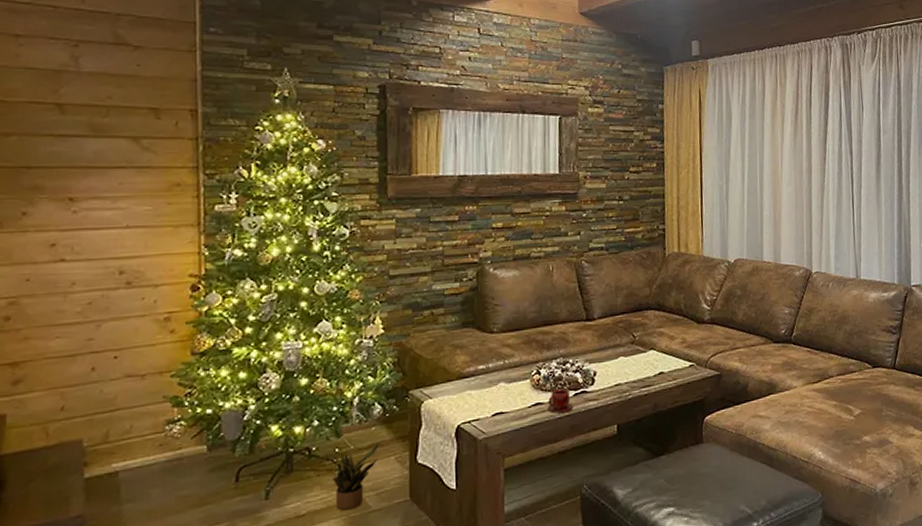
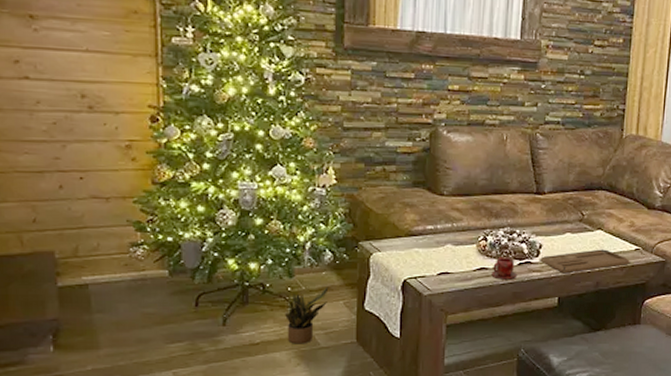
tray: none [594,369,686,400] -> present [538,249,630,274]

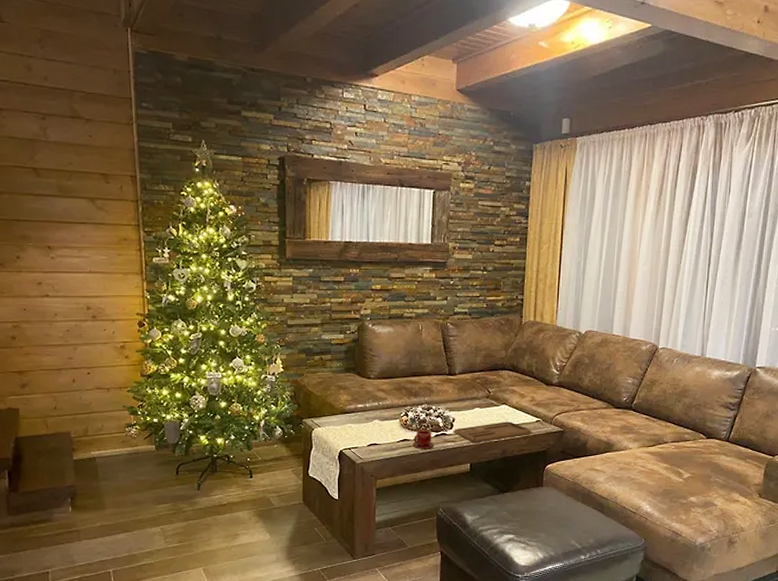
potted plant: present [285,286,329,344] -> none [246,457,280,505]

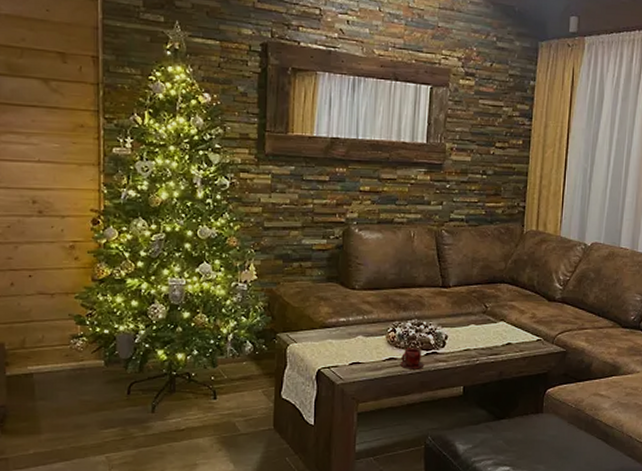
tray: present [452,421,532,443] -> none [444,340,532,364]

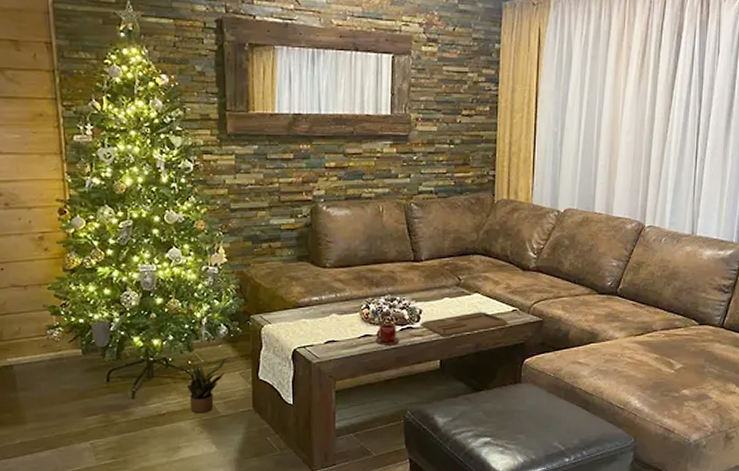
potted plant: none [209,376,249,431] -> present [187,358,225,414]
tray: none [444,340,532,364] -> present [419,312,508,337]

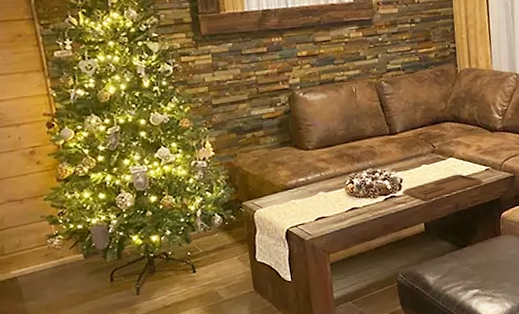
potted plant: present [187,358,225,414] -> none [188,246,224,301]
teacup: present [375,323,400,345] -> none [362,194,385,216]

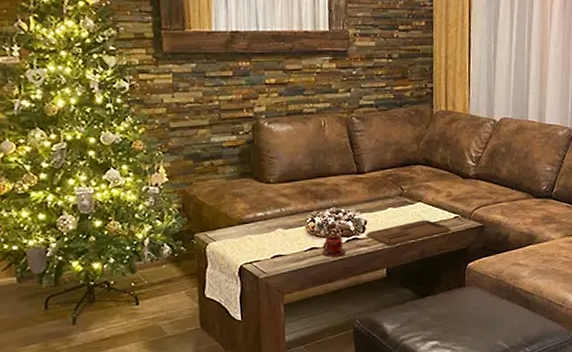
teacup: none [362,194,385,216] -> present [322,235,347,257]

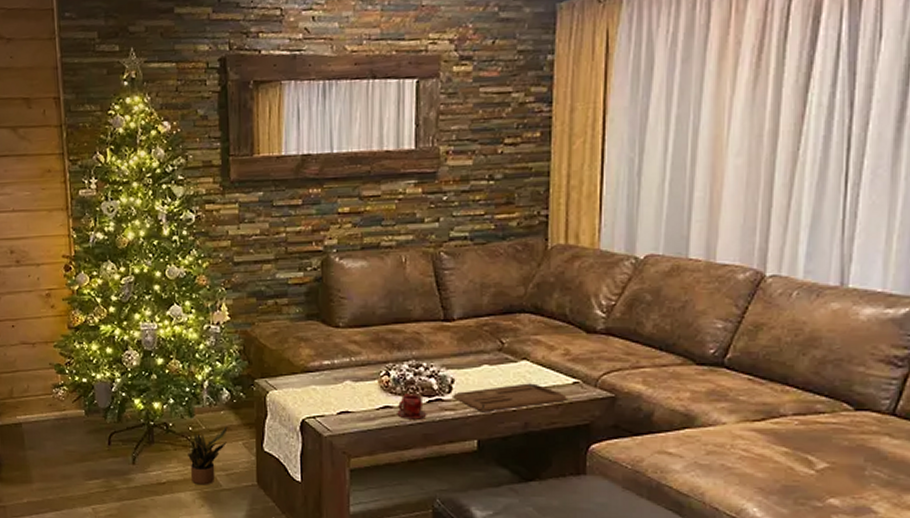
potted plant: none [131,278,170,336] -> present [188,426,228,485]

